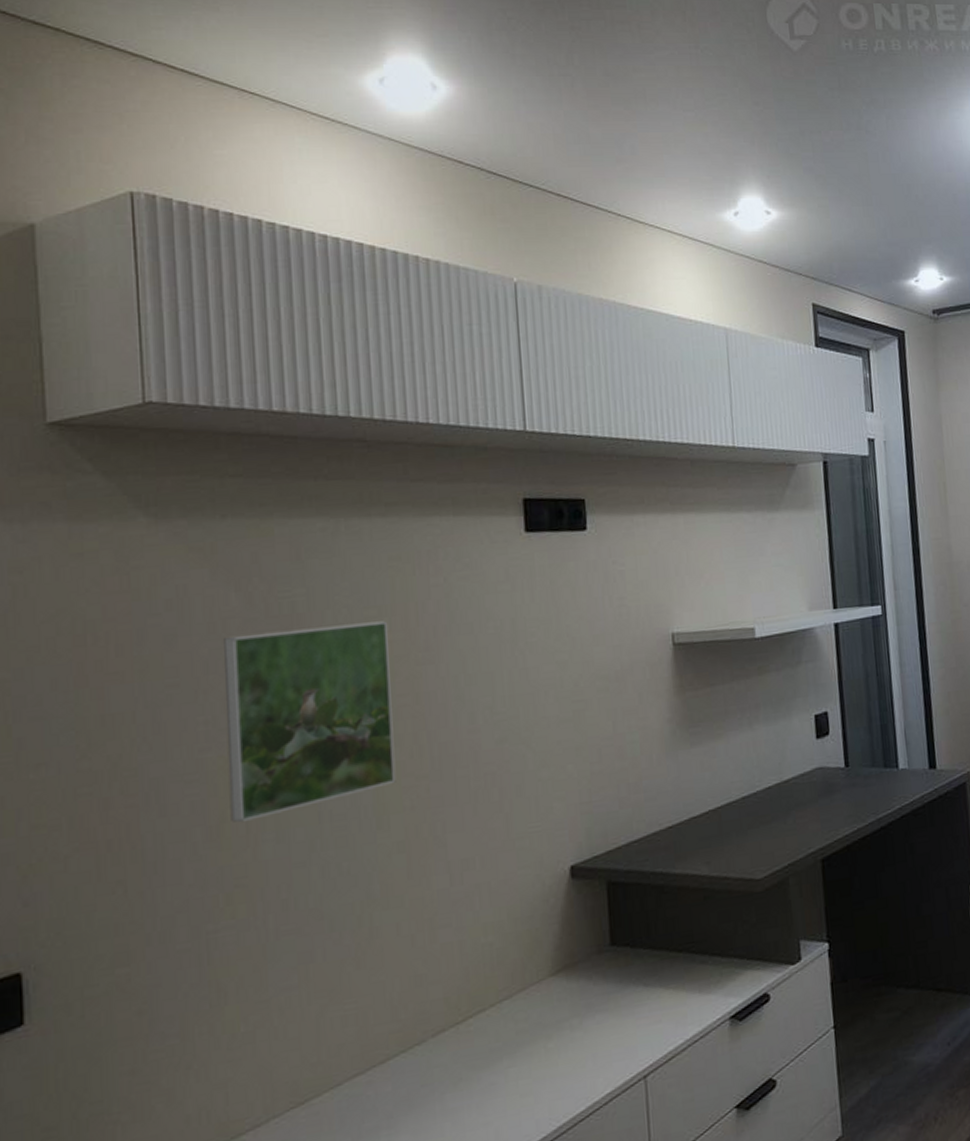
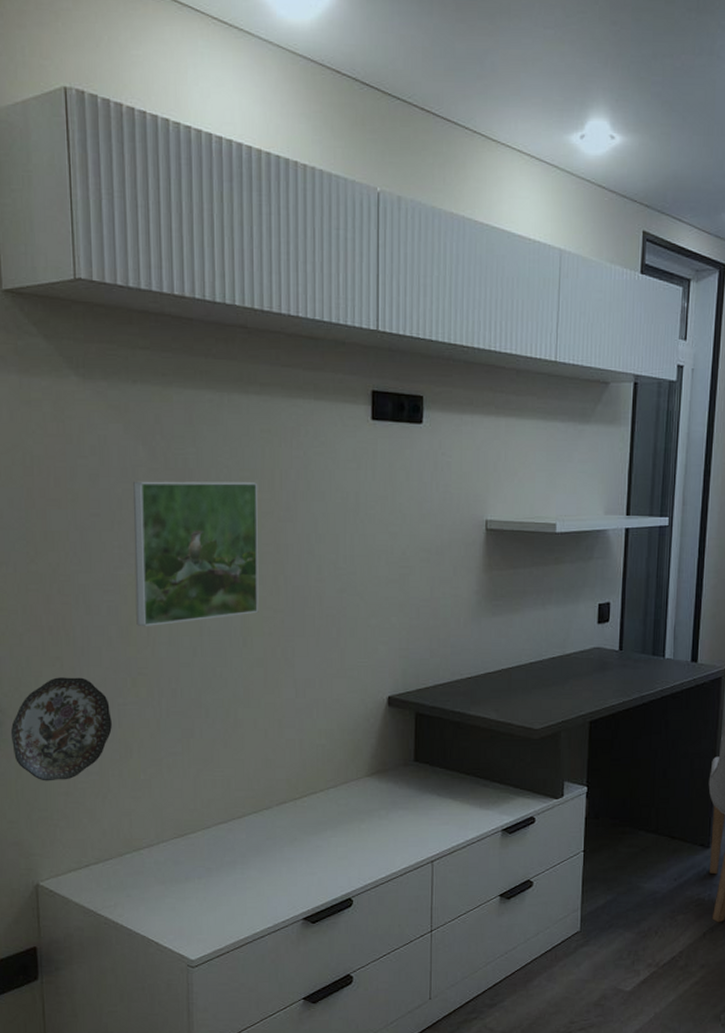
decorative plate: none [48,903,198,1060] -> present [10,677,112,781]

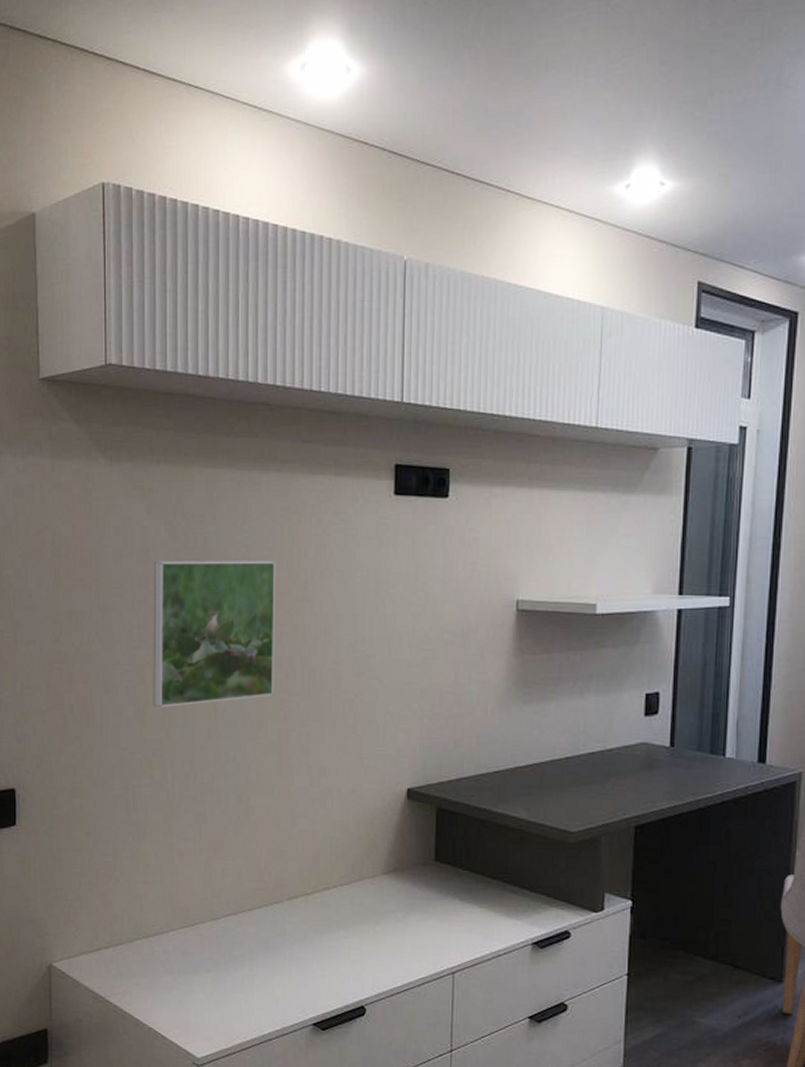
decorative plate: present [10,677,112,781] -> none [31,756,126,861]

